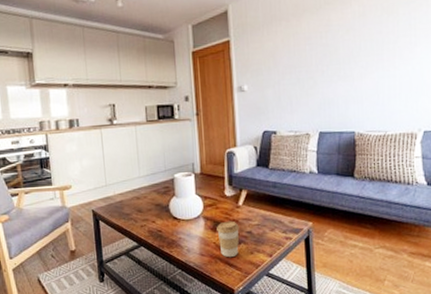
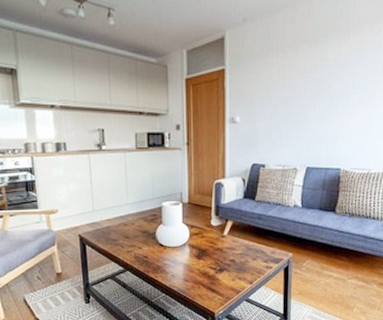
coffee cup: present [217,221,239,258] -> none [201,249,223,284]

